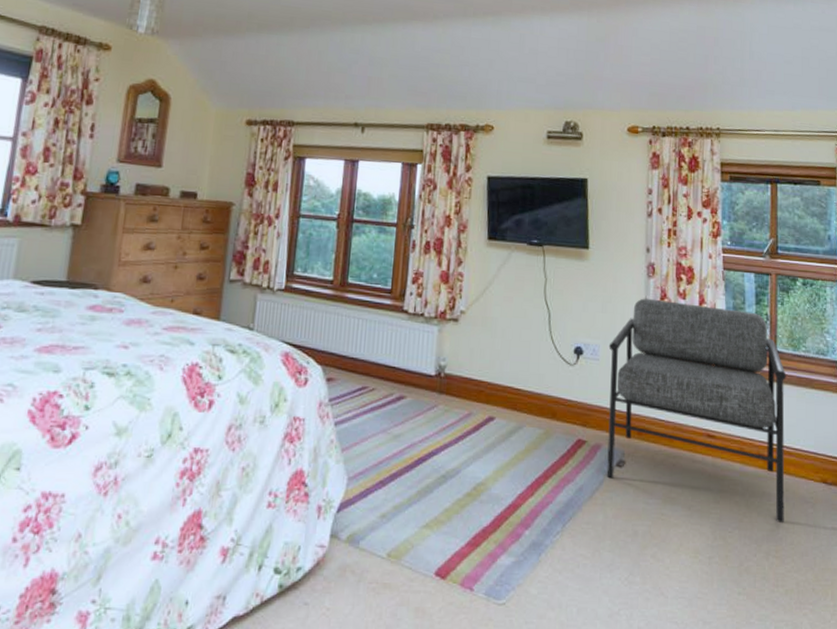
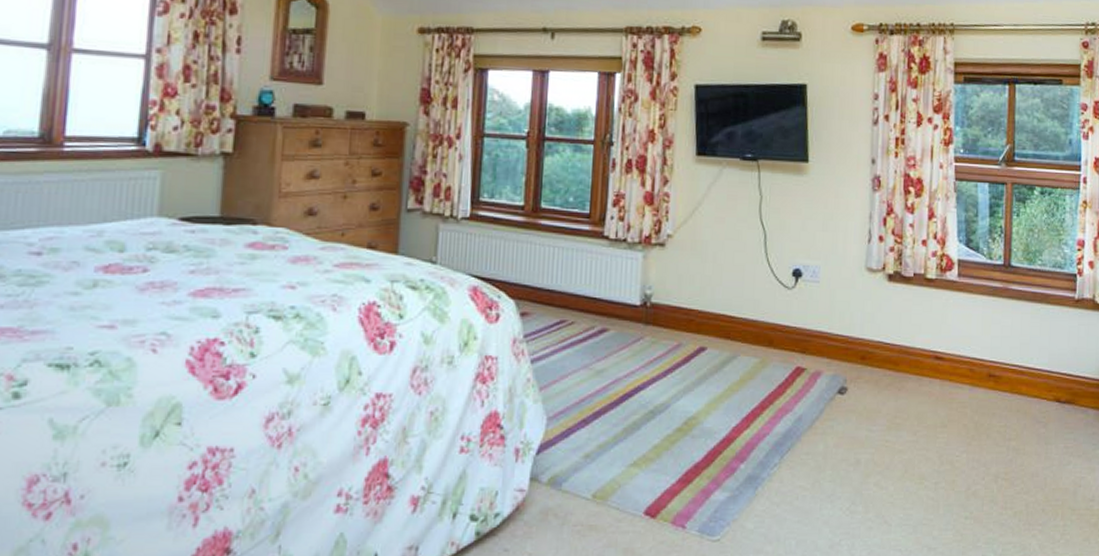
armchair: present [606,298,787,524] -> none [827,214,1021,445]

